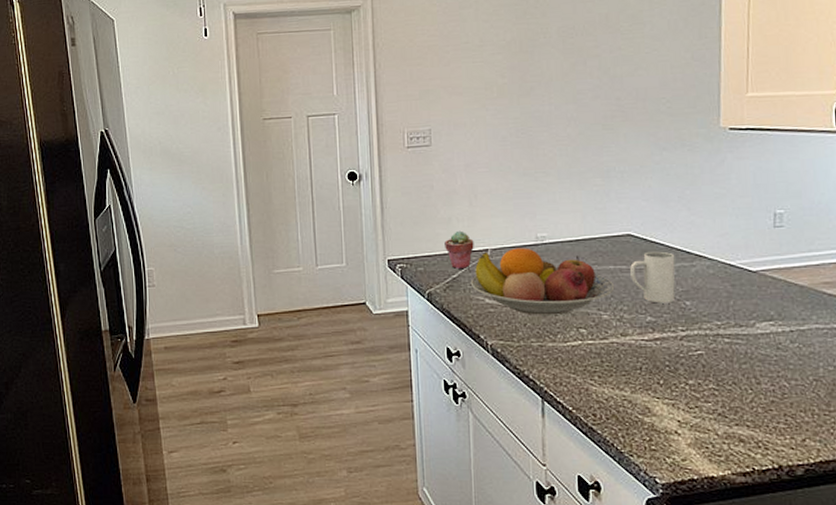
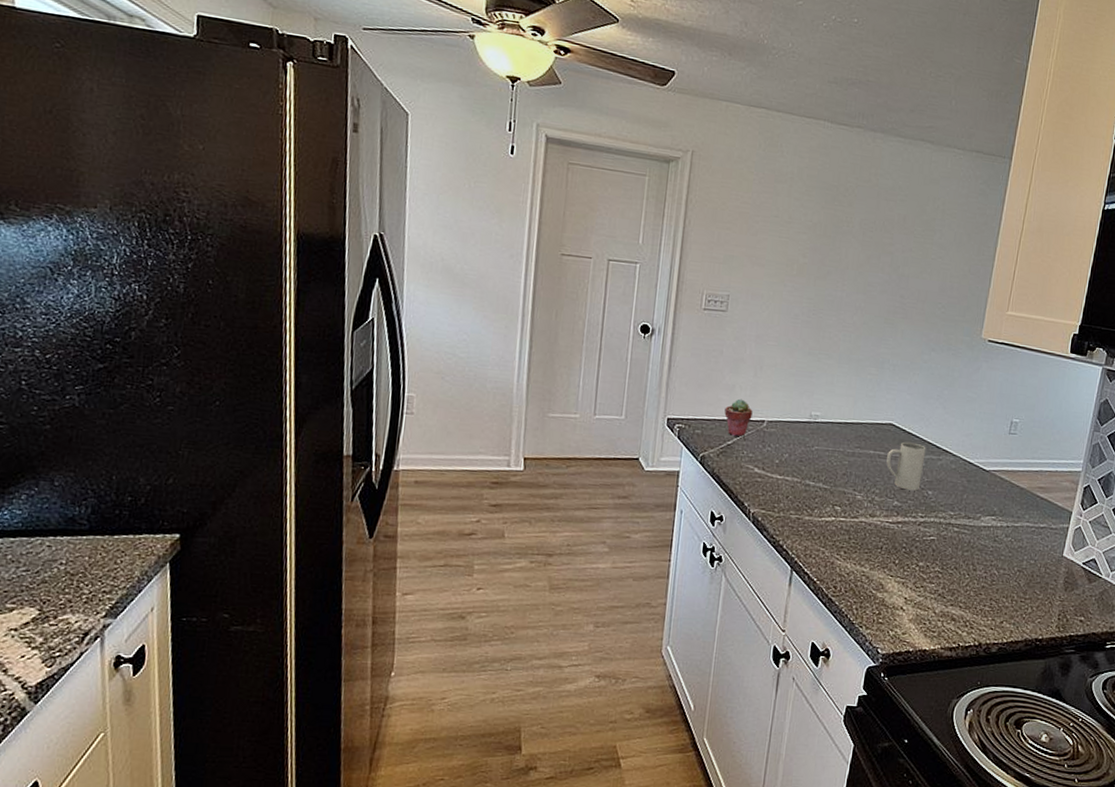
fruit bowl: present [470,248,615,315] -> none [743,422,872,491]

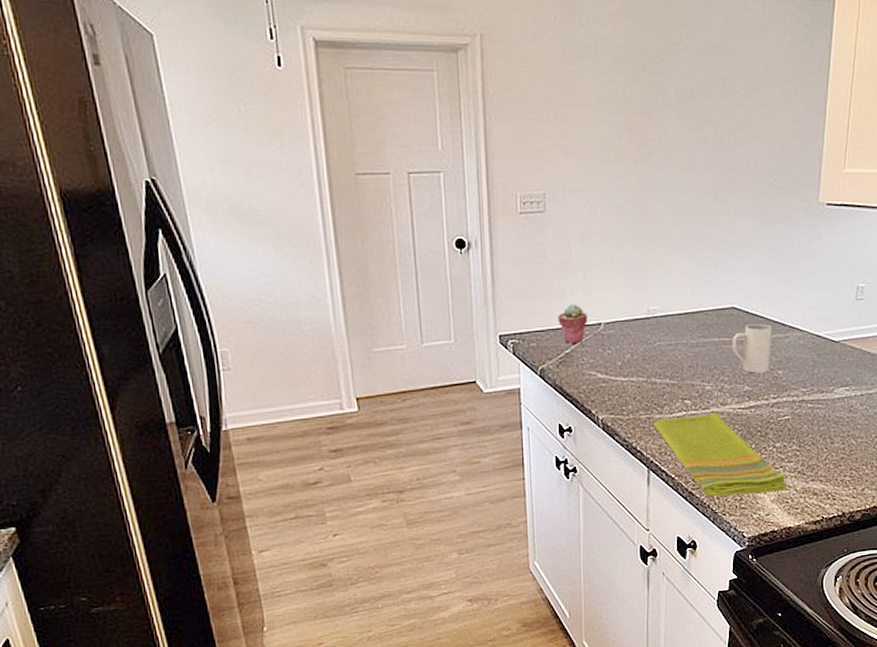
dish towel: none [802,521,926,611] -> present [653,411,786,497]

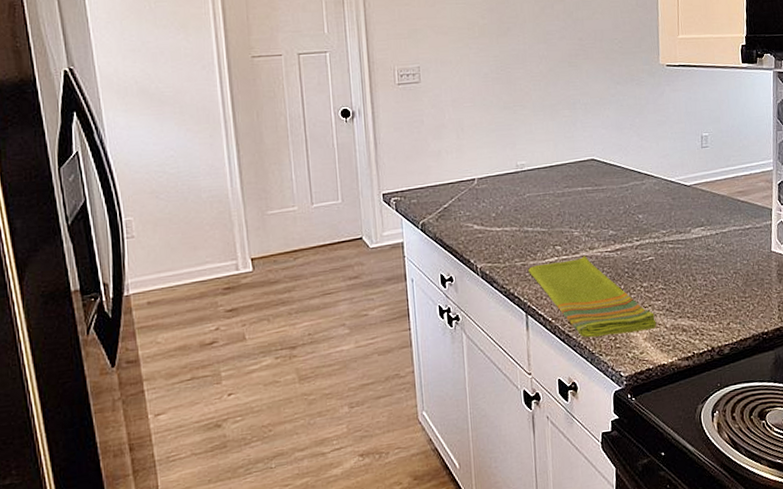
potted succulent: present [558,304,588,344] -> none [435,162,463,199]
mug: present [732,323,772,374] -> none [595,172,631,219]

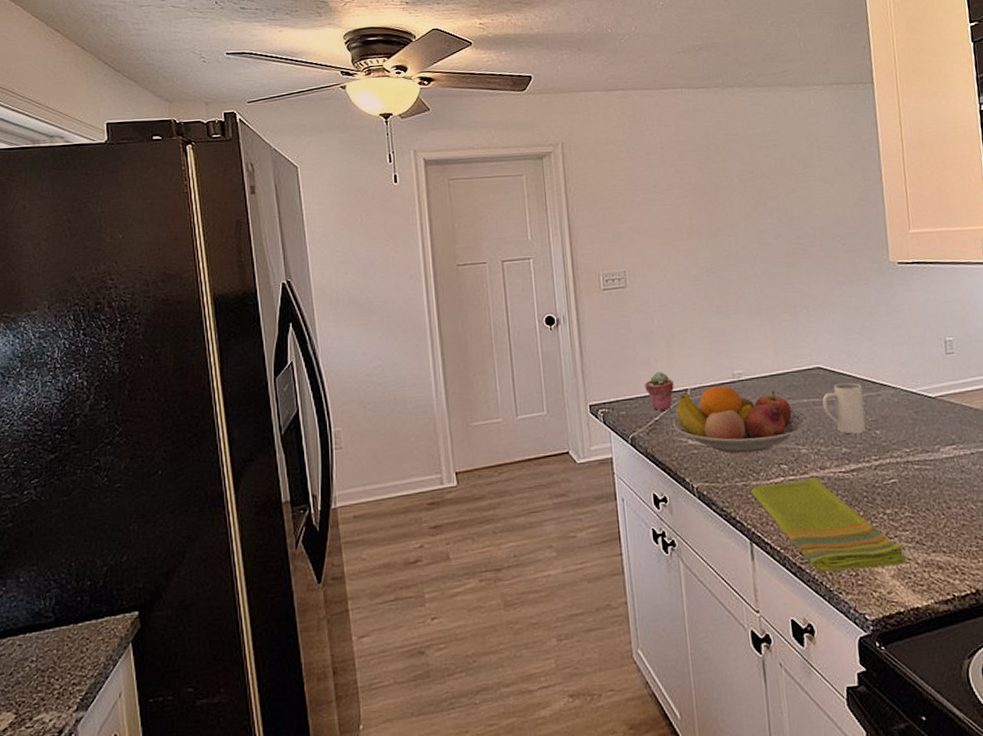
potted succulent: none [435,162,463,199] -> present [645,371,674,411]
fruit bowl: none [460,175,583,237] -> present [672,385,810,454]
mug: none [595,172,631,219] -> present [822,382,866,434]

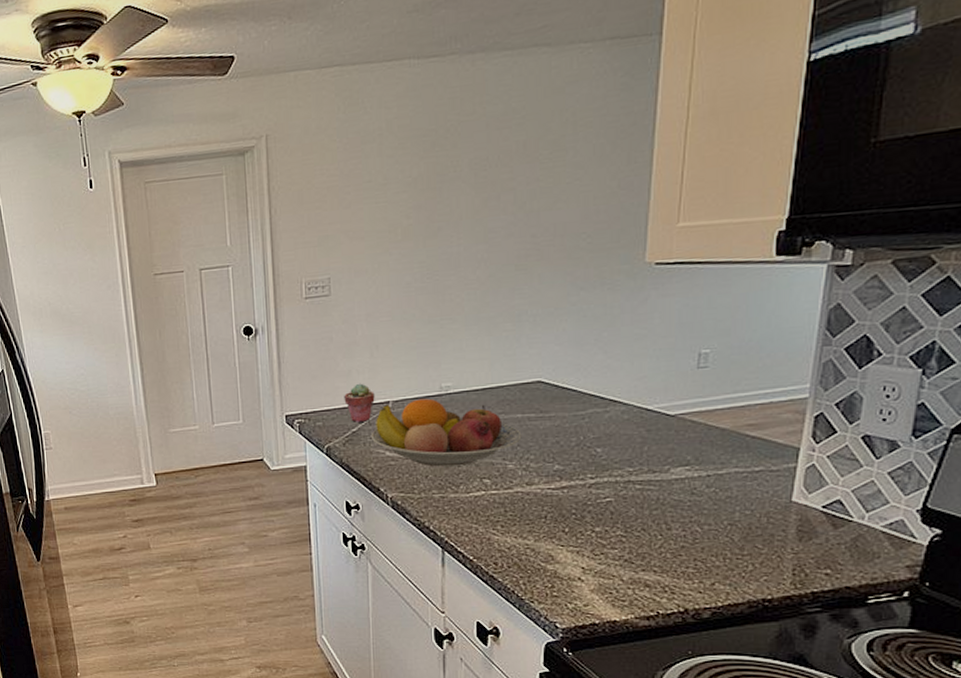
dish towel: present [751,476,906,572] -> none [448,492,609,582]
mug: present [822,382,866,434] -> none [539,397,588,451]

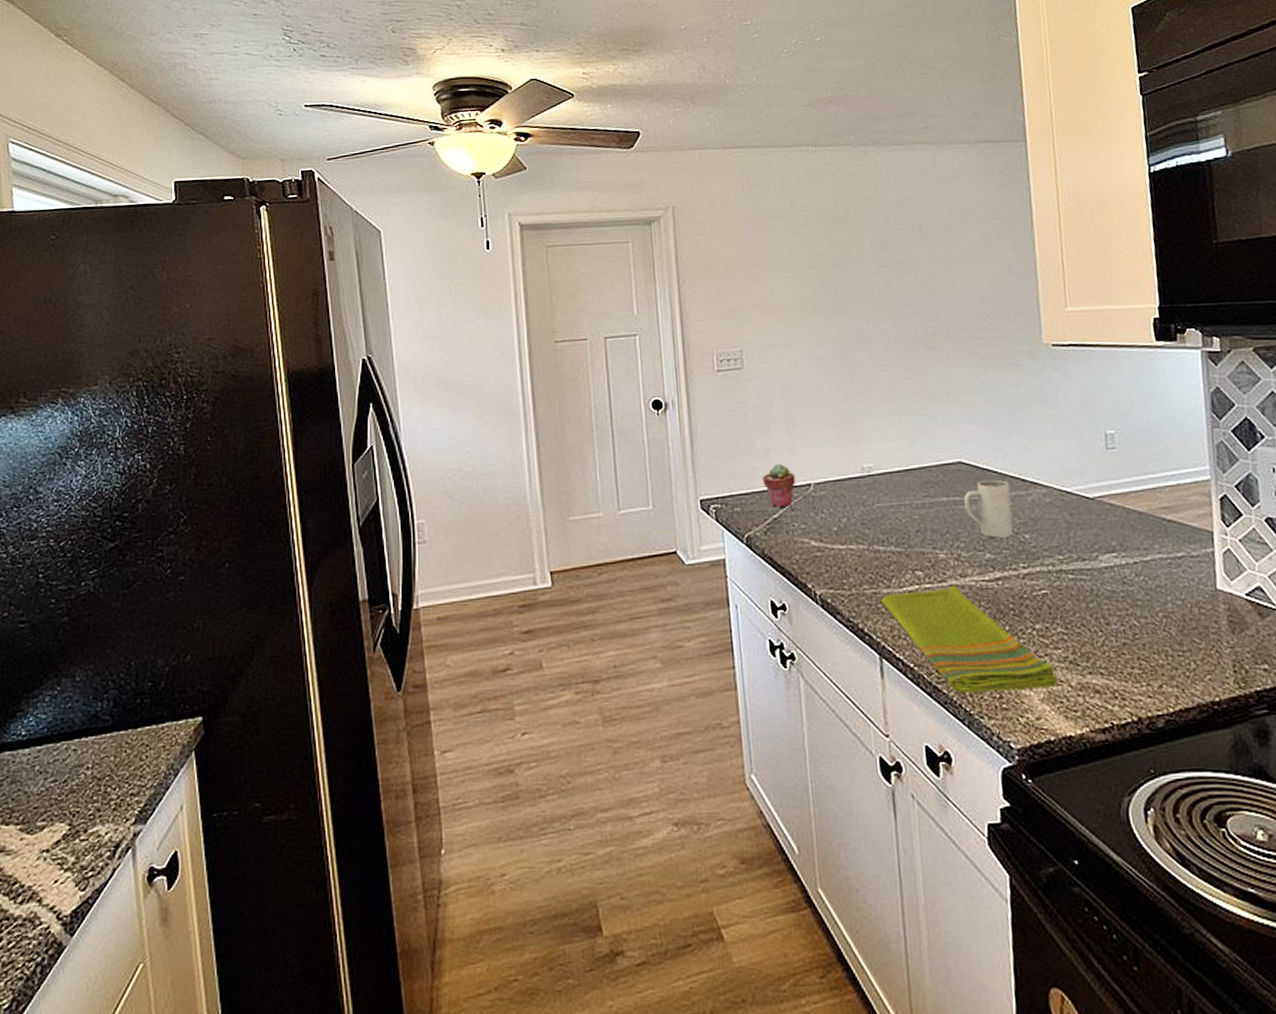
fruit bowl: present [370,398,522,467] -> none [793,480,950,558]
dish towel: none [448,492,609,582] -> present [881,585,1058,693]
mug: none [539,397,588,451] -> present [964,479,1014,538]

